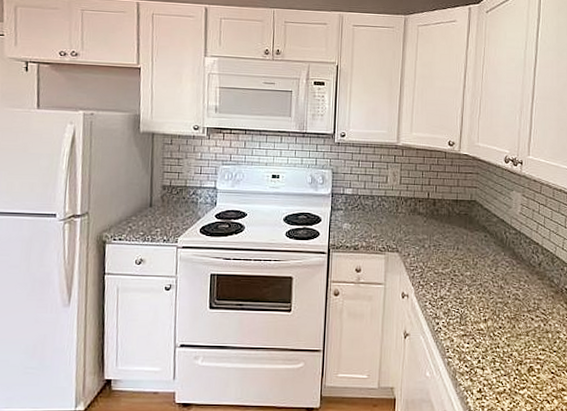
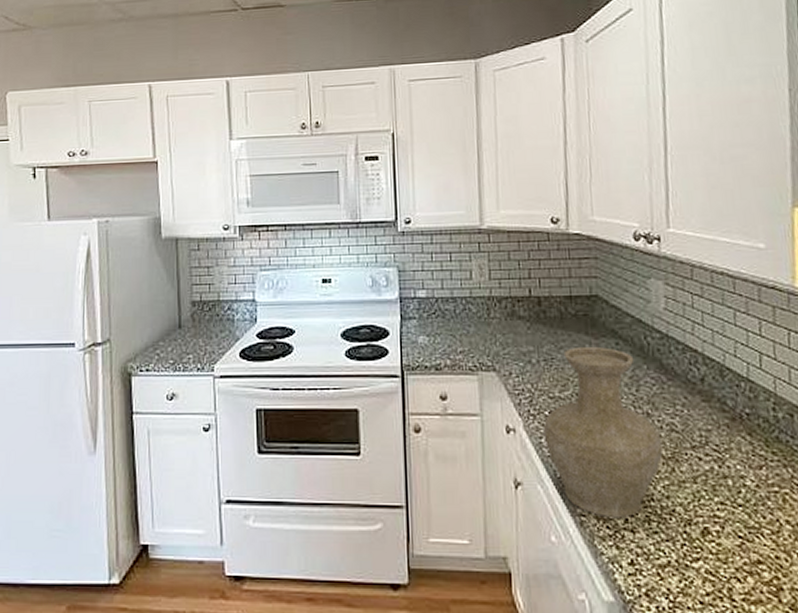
vase: none [428,237,509,360] -> present [543,346,663,519]

